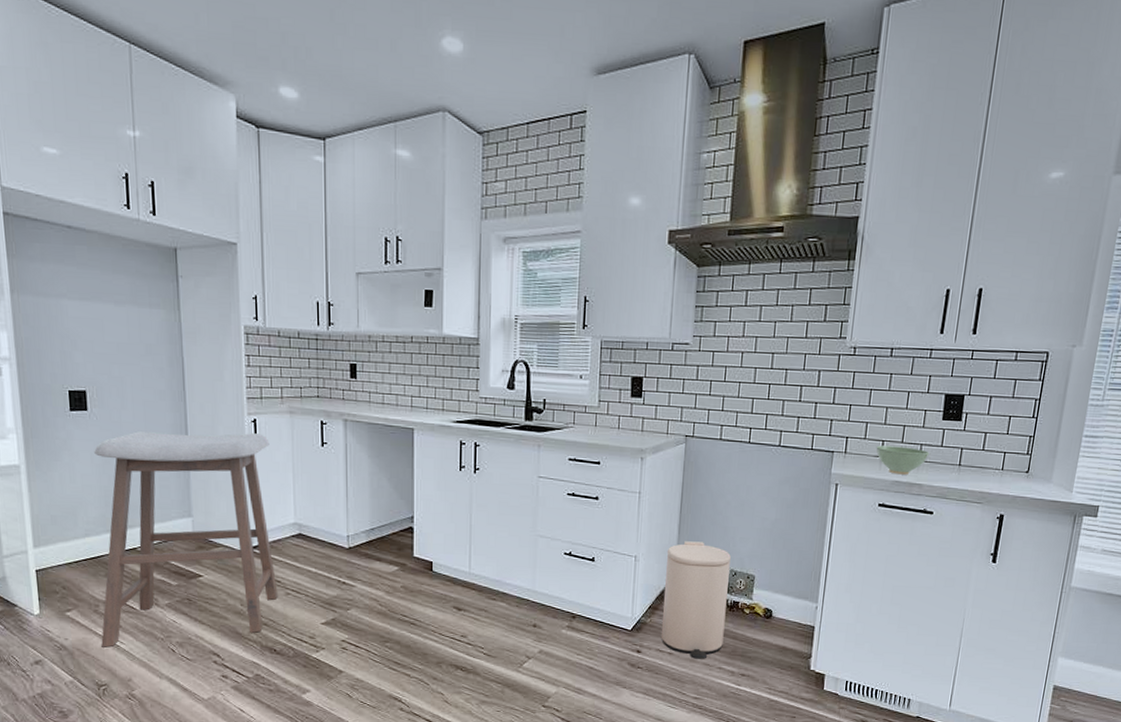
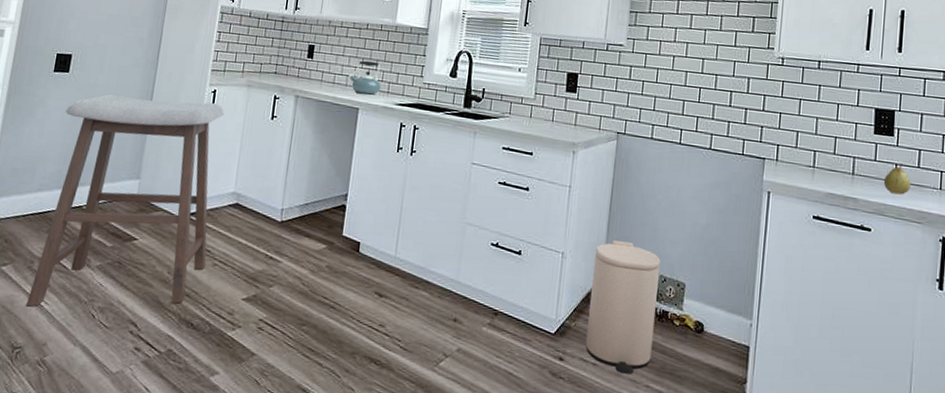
kettle: none [398,377,435,414] -> present [348,60,381,95]
bowl: present [876,445,930,475] -> none [808,155,863,188]
fruit: none [948,447,975,478] -> present [883,163,911,195]

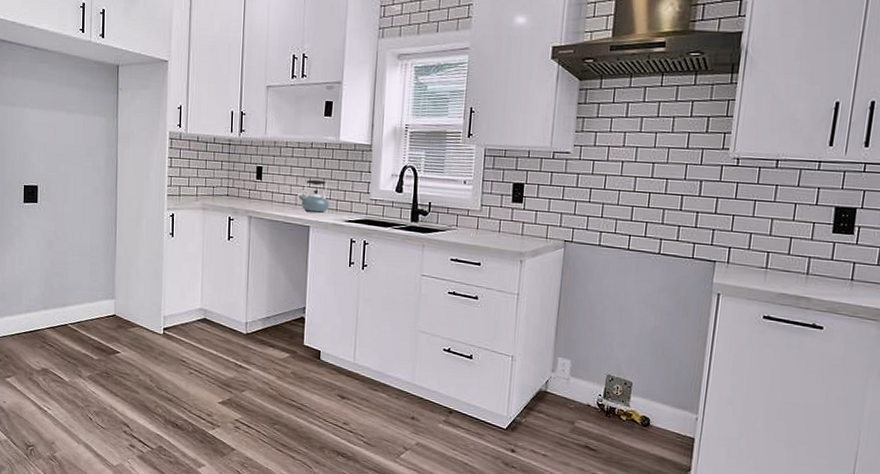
bar stool: present [26,94,224,307] -> none [32,222,184,412]
pedal bin: present [585,240,660,375] -> none [535,344,608,464]
fruit: present [883,163,911,195] -> none [839,261,869,293]

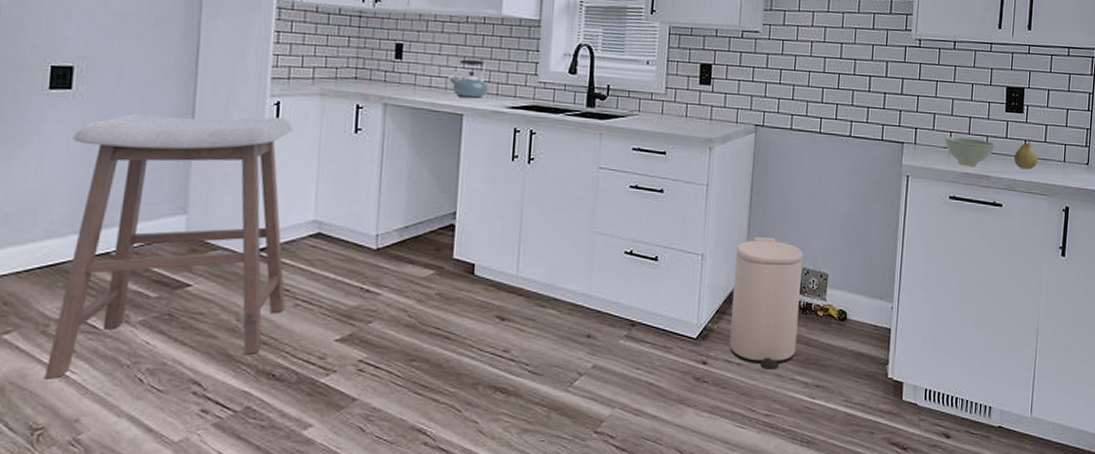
bar stool: none [32,222,184,412] -> present [44,114,293,379]
pedal bin: none [535,344,608,464] -> present [729,237,803,370]
bowl: none [760,256,819,288] -> present [944,136,996,167]
fruit: none [839,261,869,293] -> present [1013,139,1038,170]

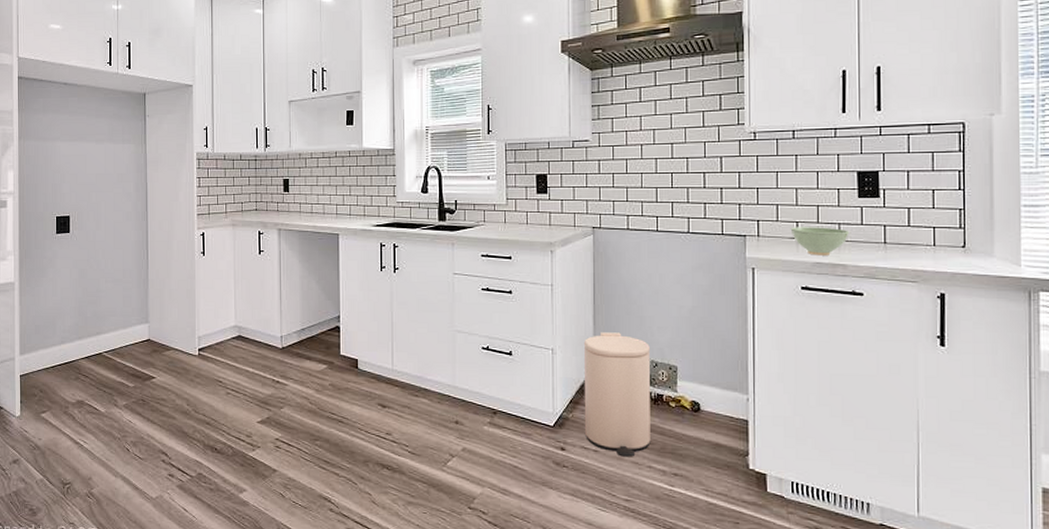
bar stool: present [44,114,293,379] -> none [68,245,219,447]
kettle: present [448,59,488,98] -> none [325,187,357,219]
fruit: present [1013,139,1038,170] -> none [872,224,902,256]

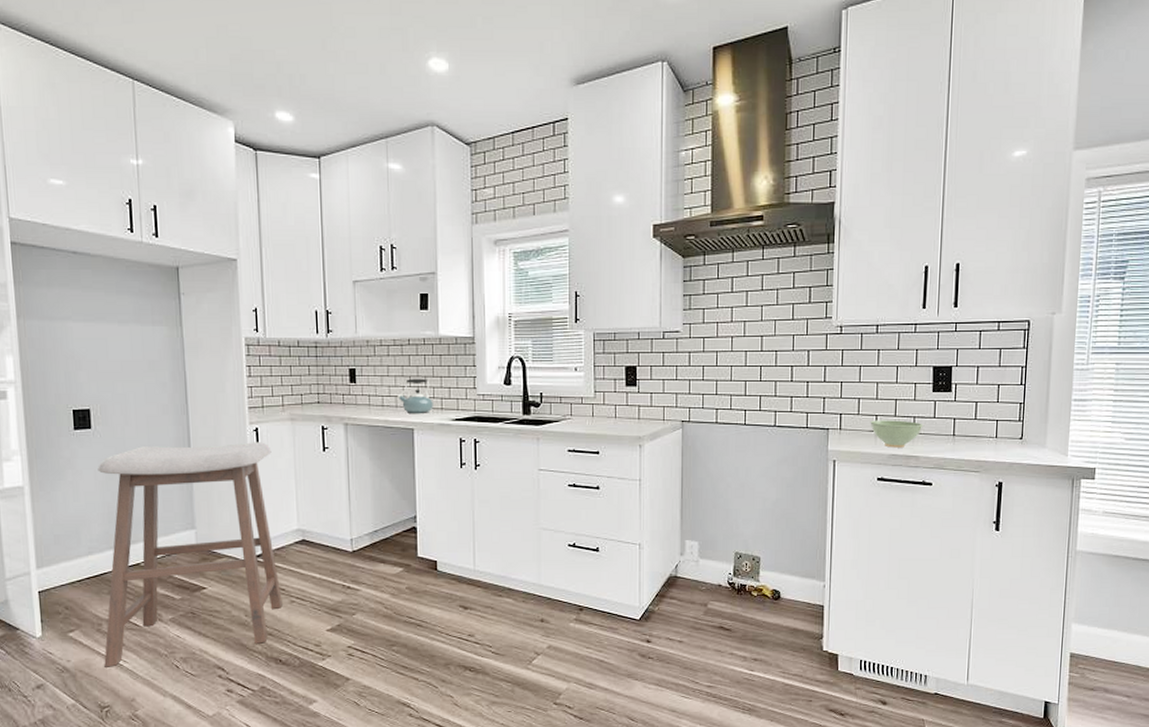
bar stool: none [68,245,219,447] -> present [98,442,282,667]
kettle: none [325,187,357,219] -> present [397,378,433,413]
pedal bin: present [583,332,651,457] -> none [670,526,735,646]

